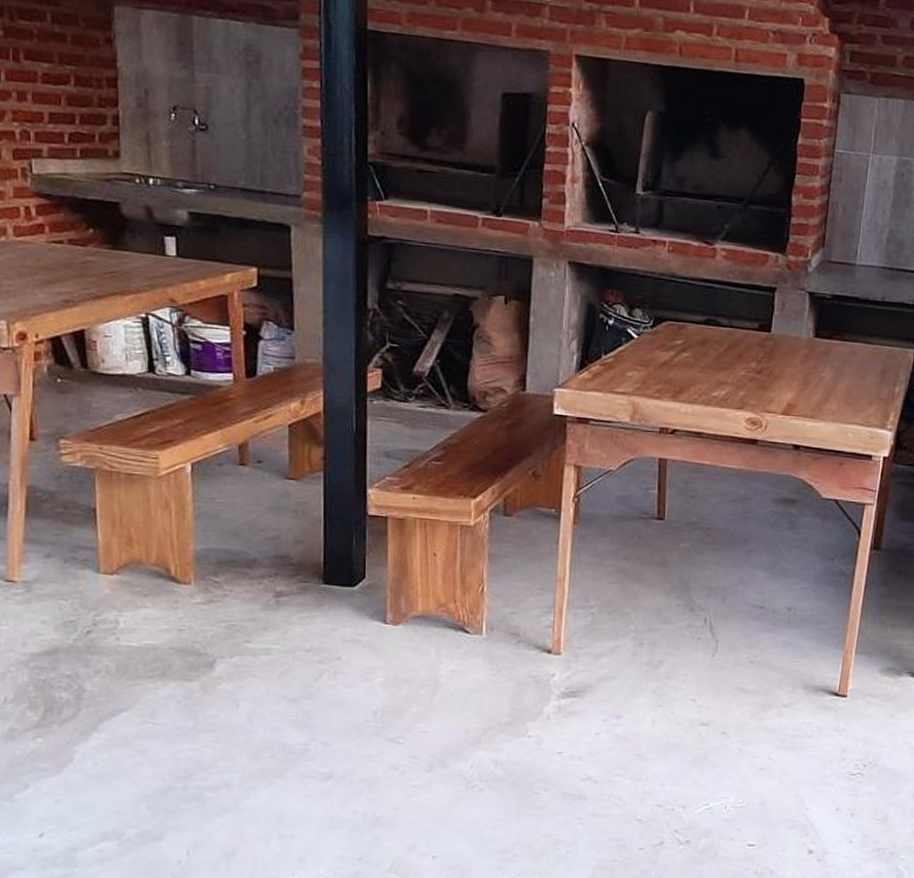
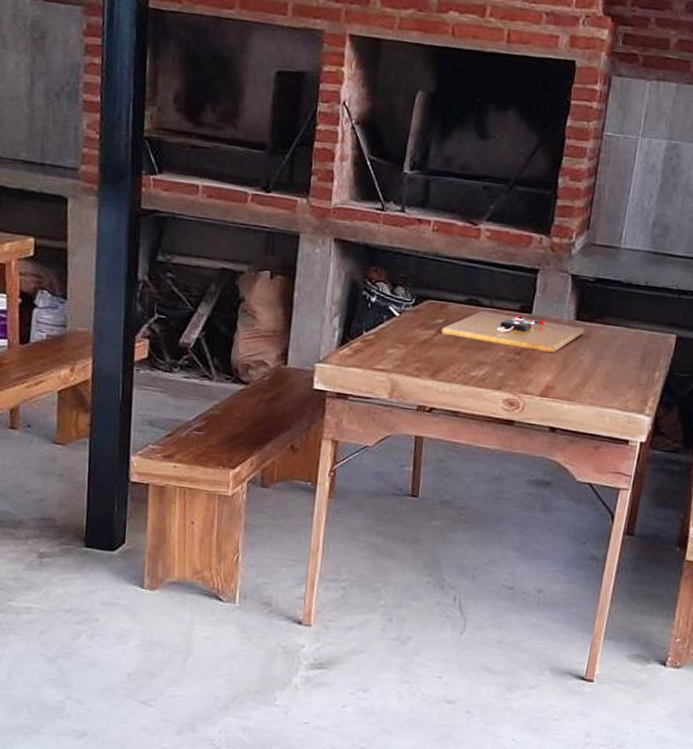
cutting board: none [680,330,824,372] -> present [440,310,585,354]

